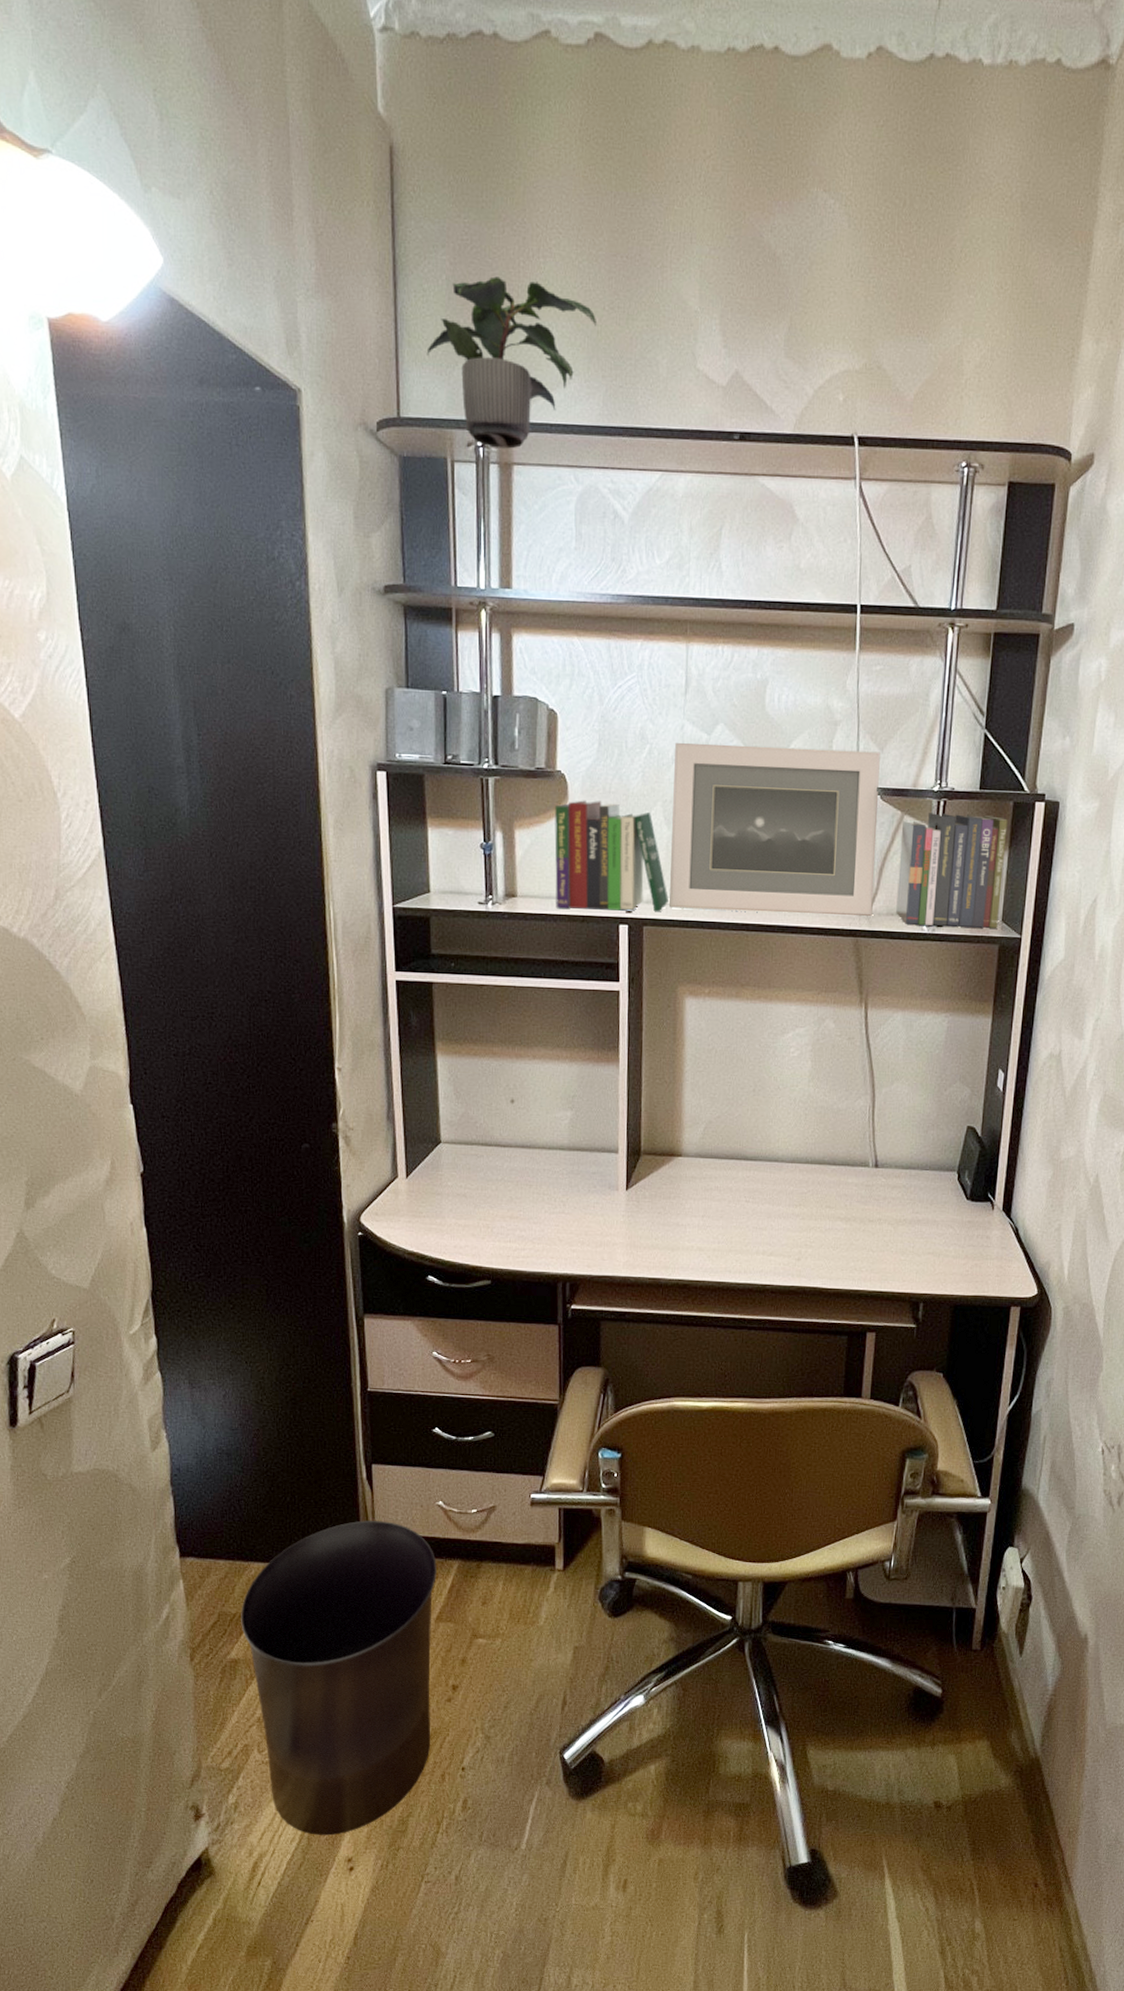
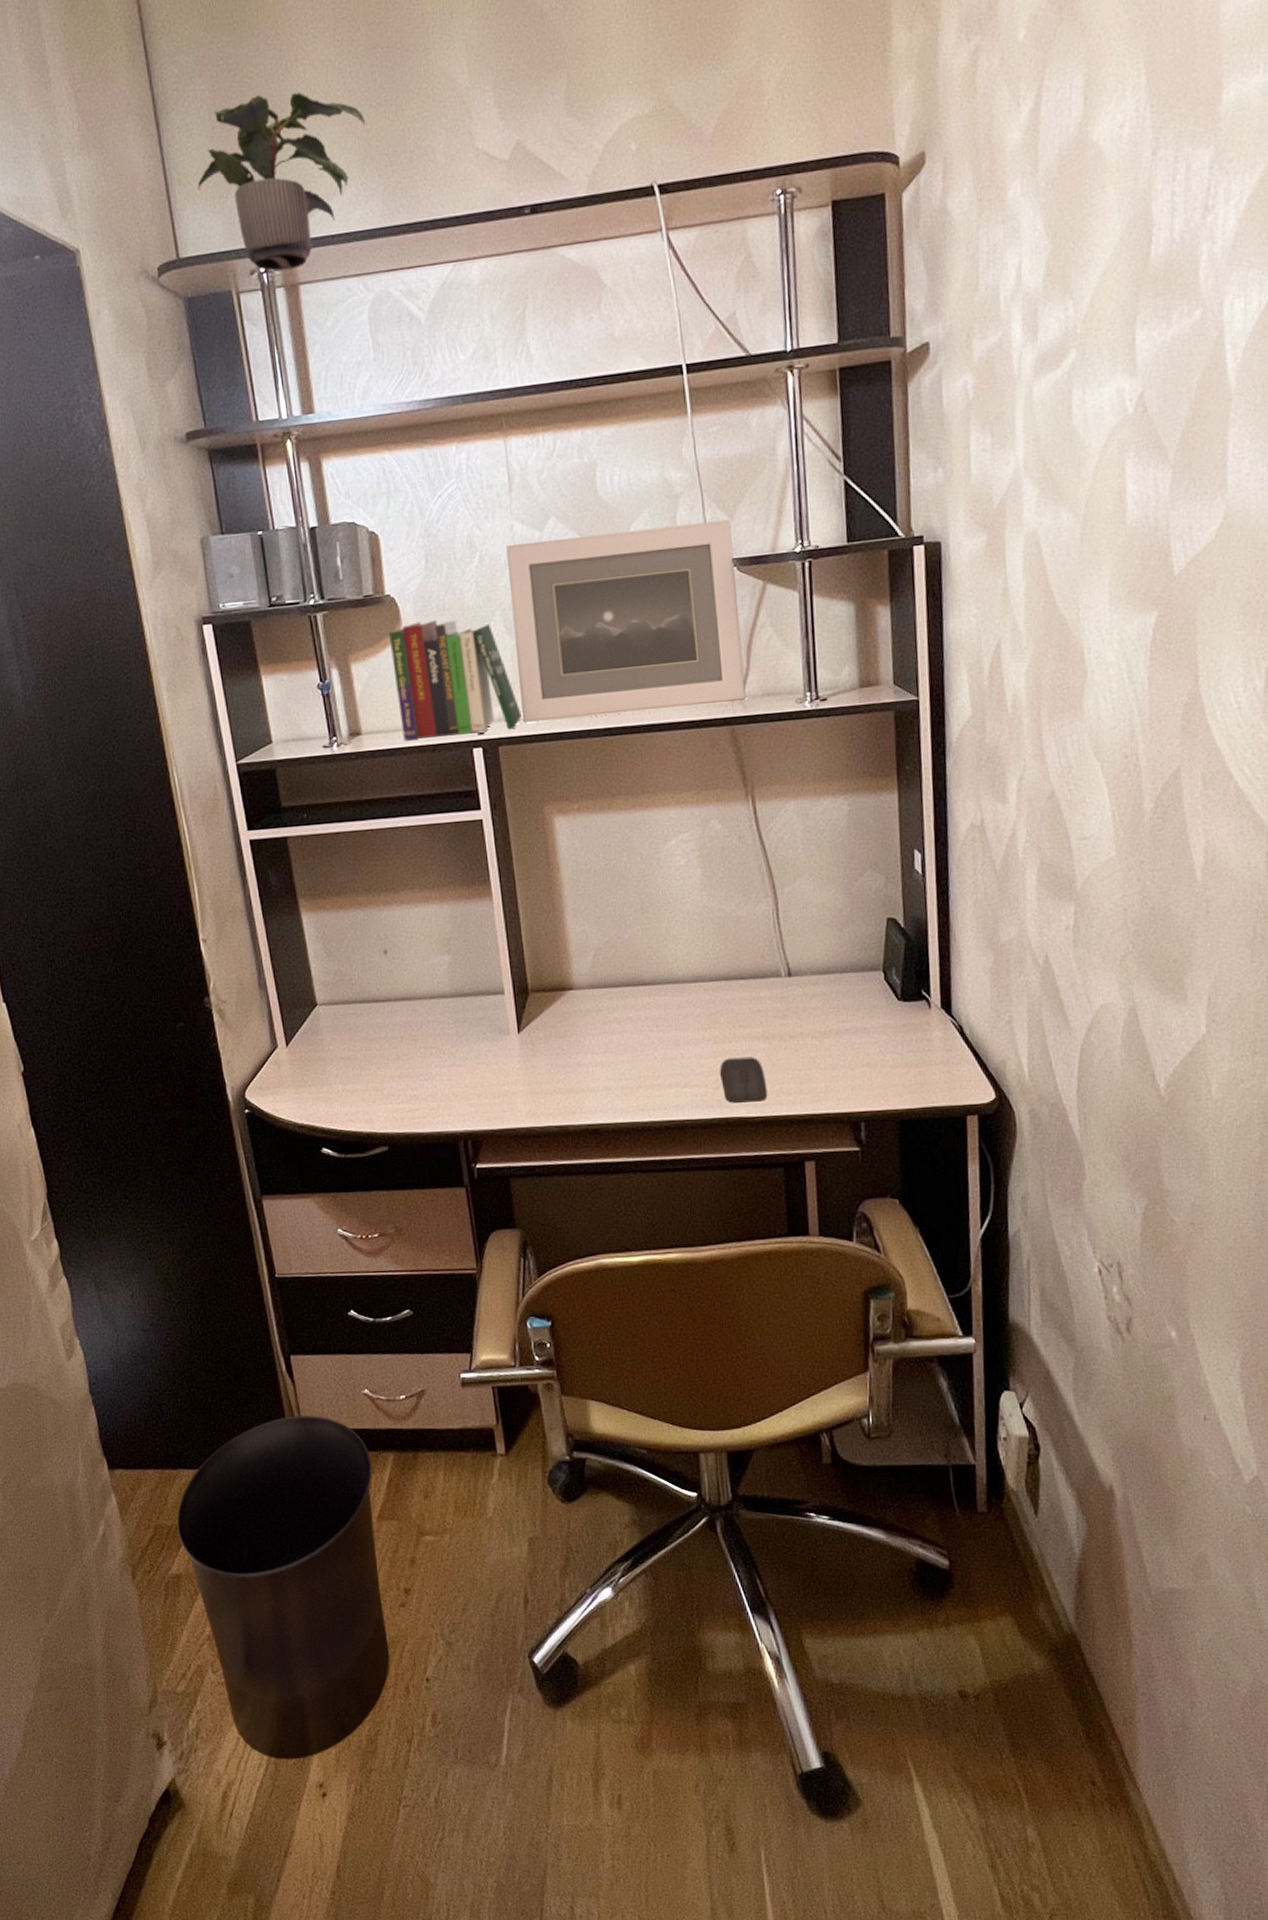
computer mouse: none [803,1234,843,1275] -> present [720,1056,768,1103]
books: present [896,813,1008,928] -> none [765,569,890,703]

